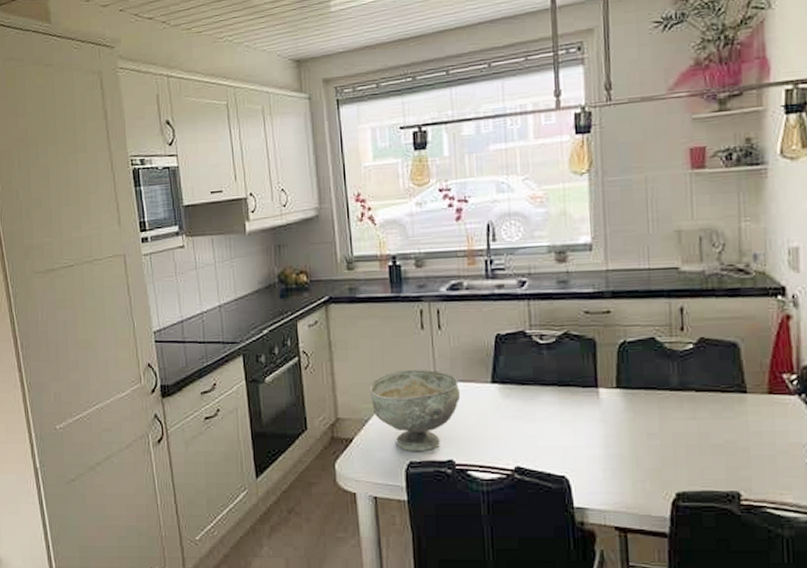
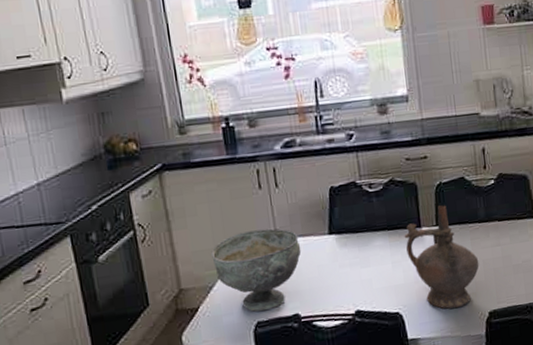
ceremonial vessel: none [576,366,668,483] -> present [404,205,479,309]

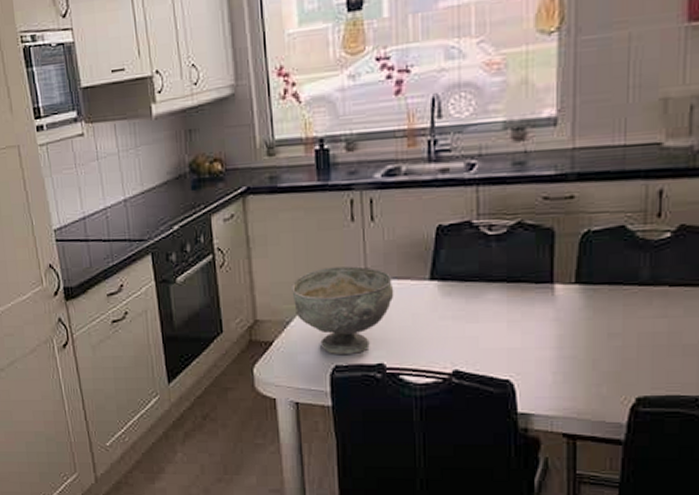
ceremonial vessel: present [404,205,479,309] -> none [528,259,631,387]

